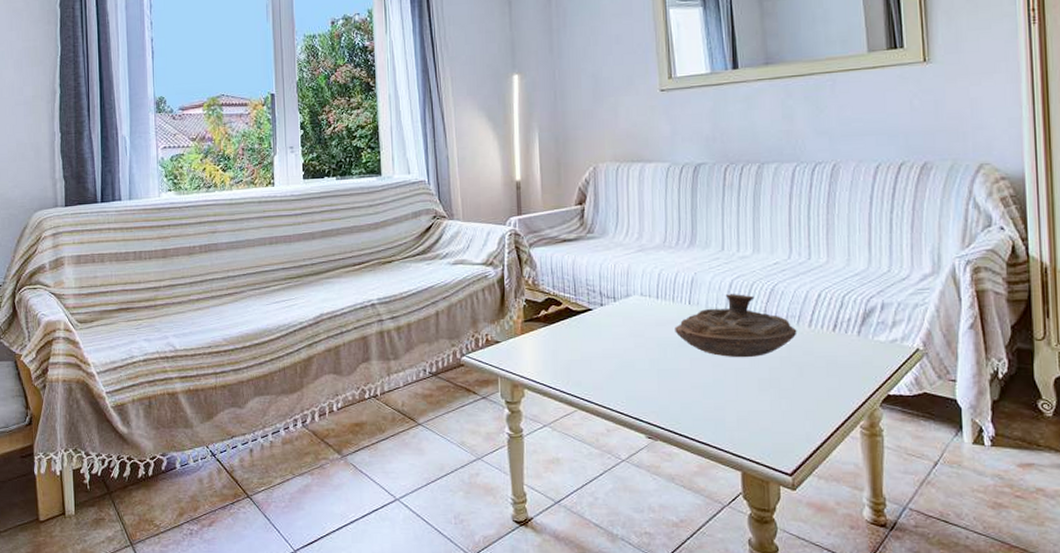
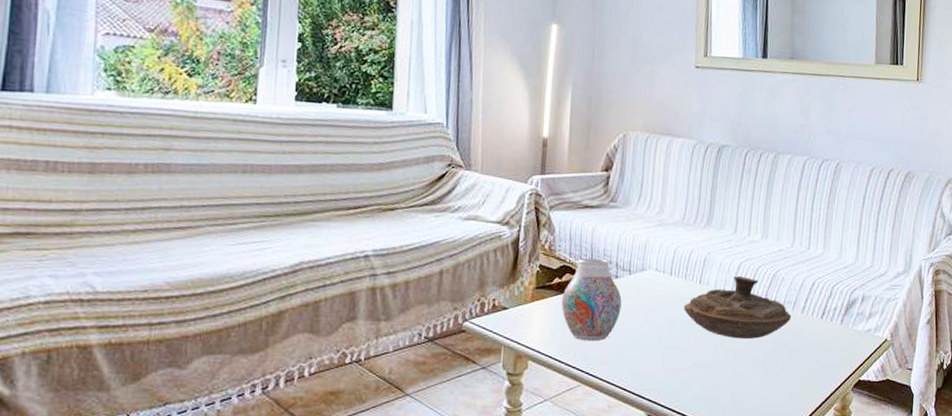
vase: none [550,289,610,369] -> present [562,258,622,342]

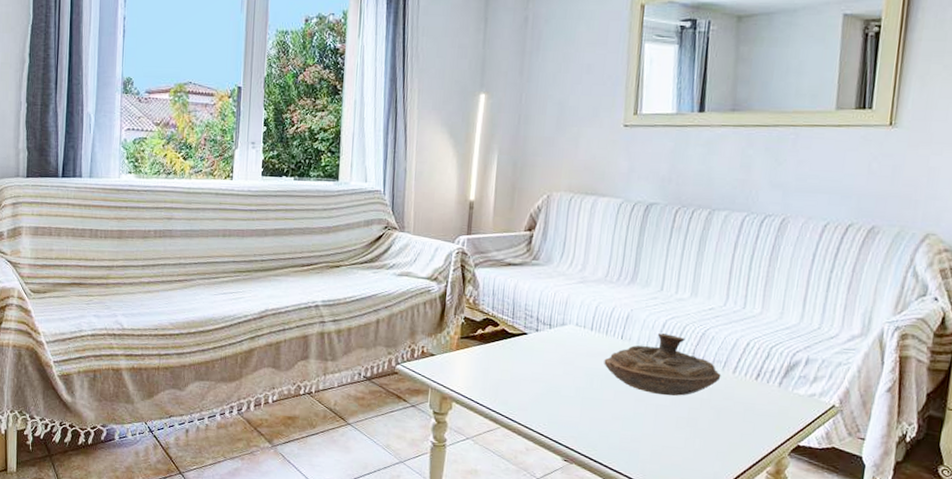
vase: present [562,258,622,342] -> none [484,312,542,389]

